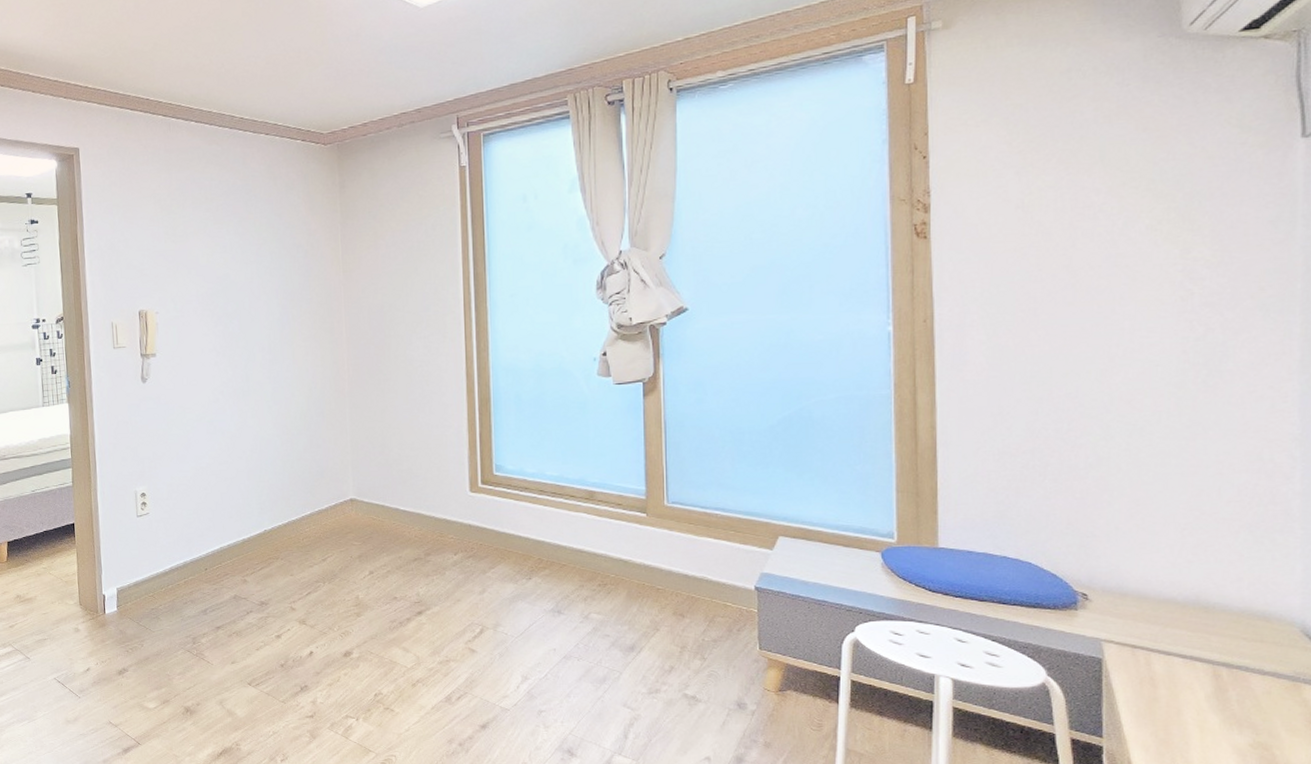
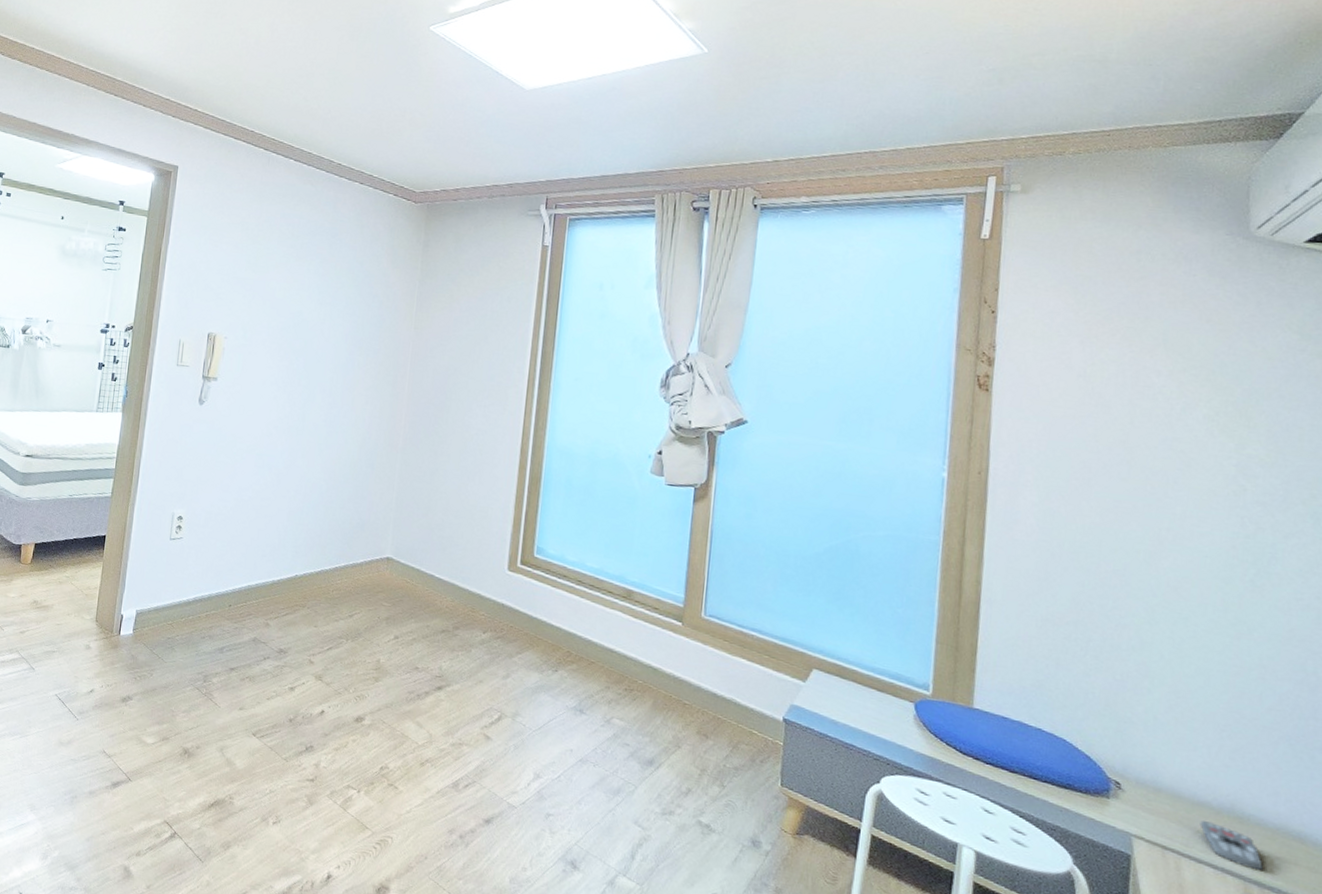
remote control: none [1167,615,1230,653] -> present [1199,820,1263,871]

